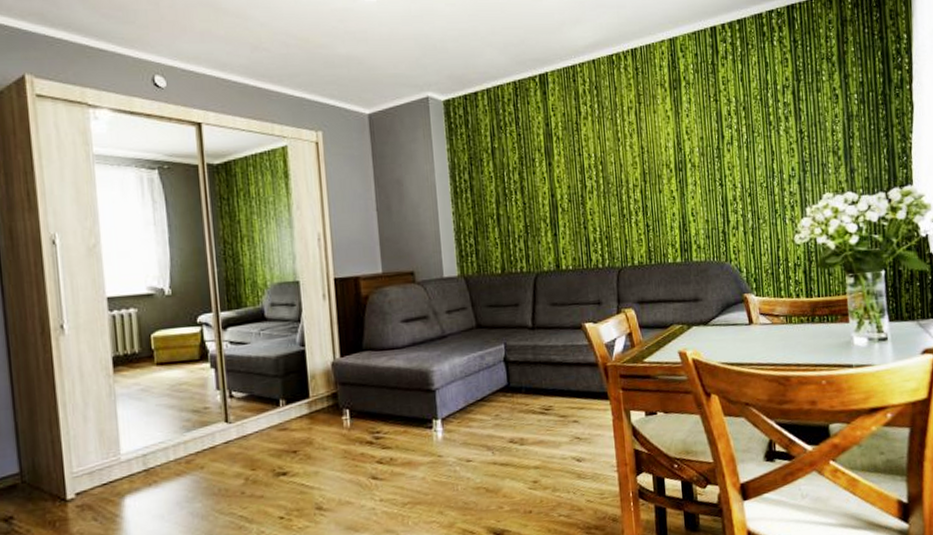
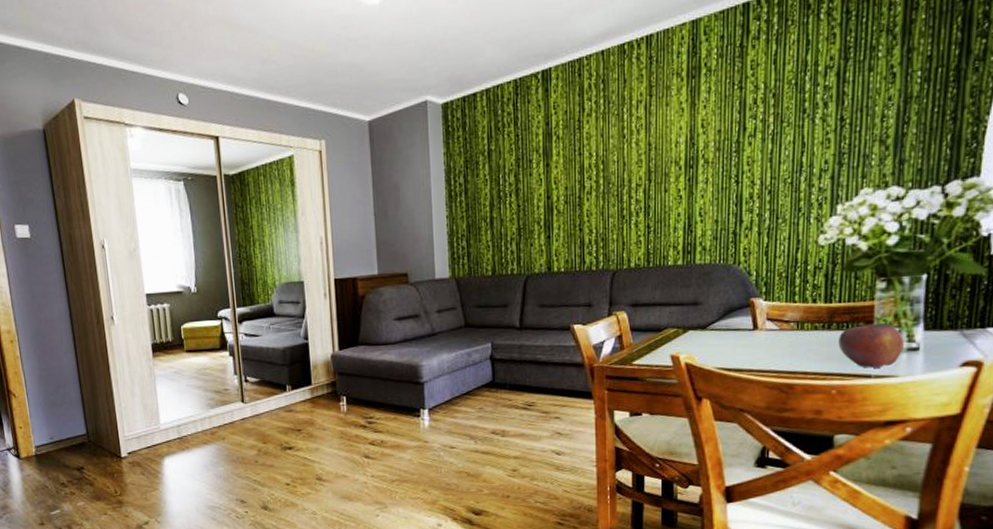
fruit: none [822,315,875,359] -> present [838,322,904,369]

